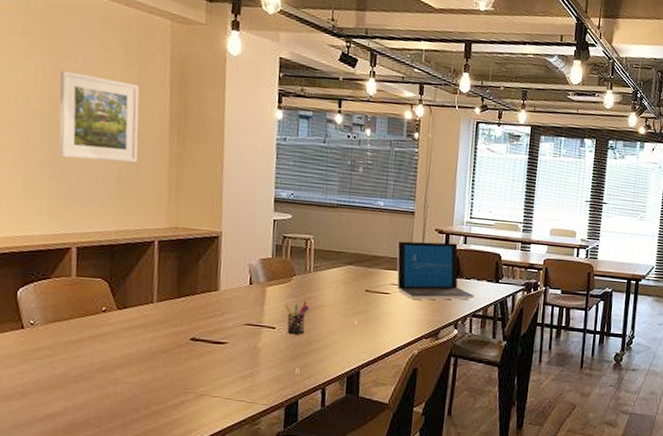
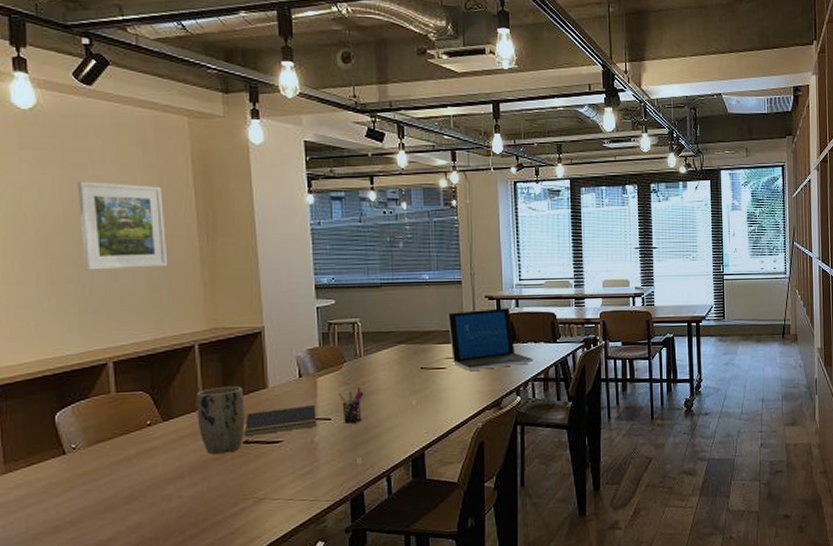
plant pot: none [149,284,196,347] -> present [196,385,245,454]
notepad: none [192,311,263,334] -> present [244,404,317,436]

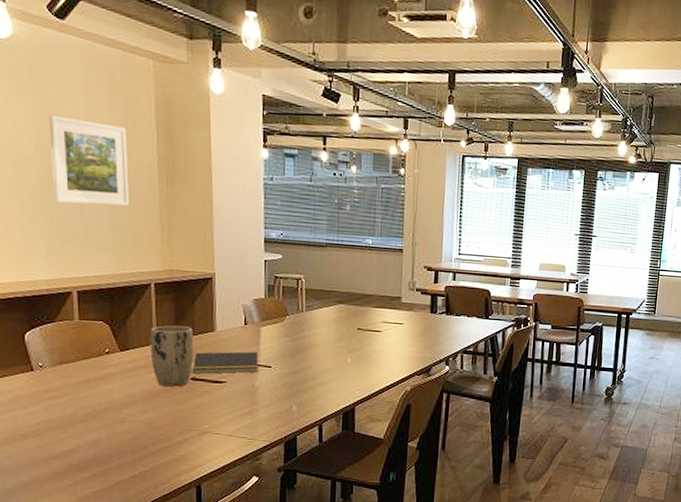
pen holder: present [339,387,364,424] -> none [280,340,303,373]
laptop: present [448,308,533,371] -> none [386,279,465,337]

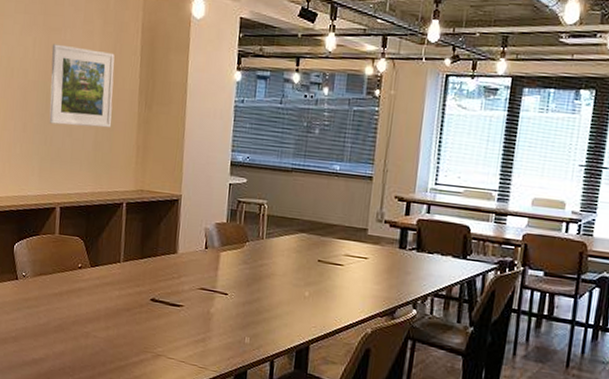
plant pot: present [150,325,194,387] -> none [116,244,157,307]
notepad: present [192,351,259,374] -> none [152,273,216,299]

